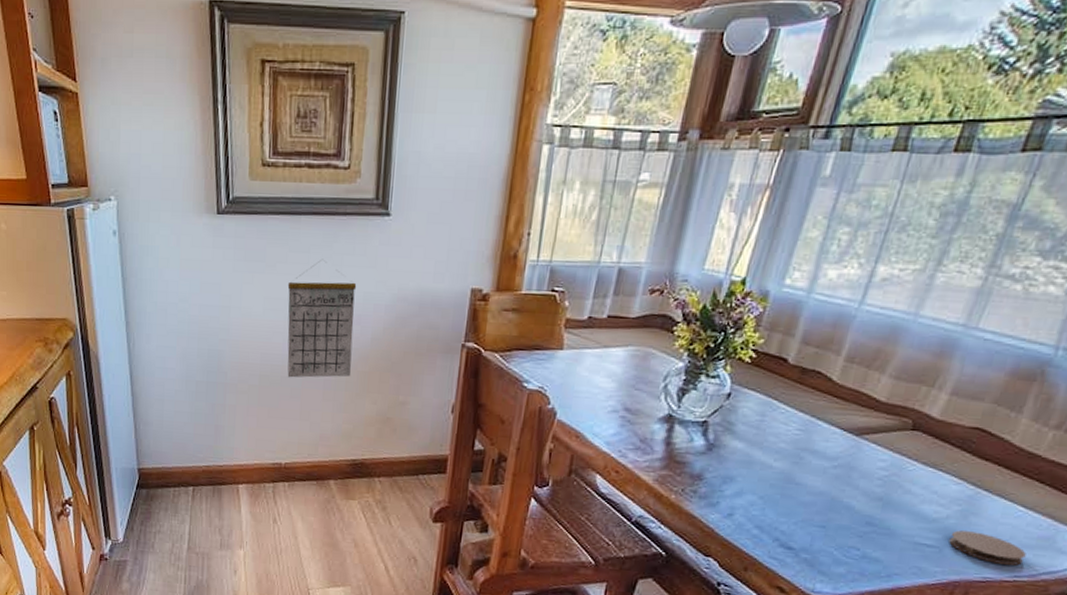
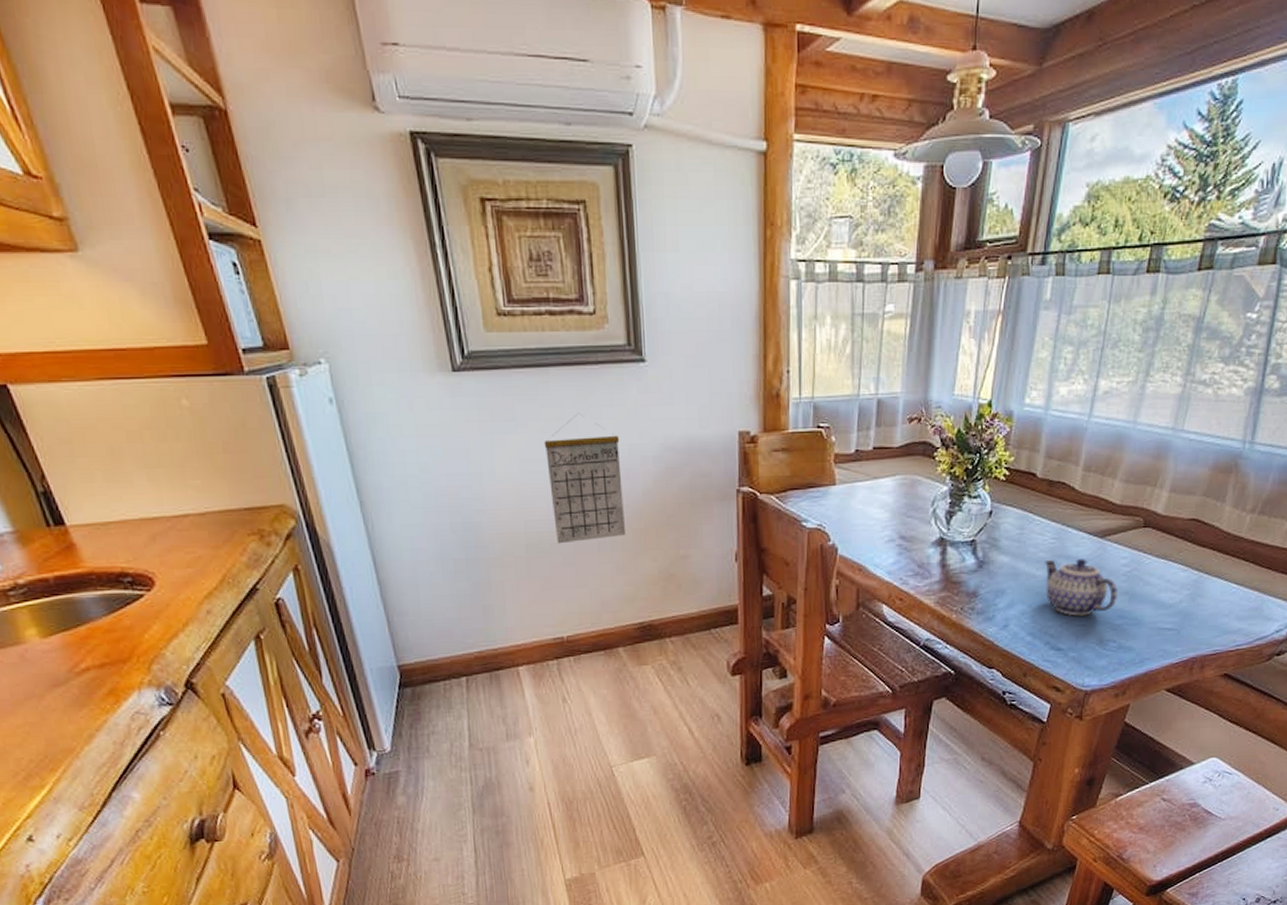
teapot: none [781,452,870,517] -> present [1044,559,1117,616]
coaster: present [949,530,1026,566] -> none [1184,611,1243,637]

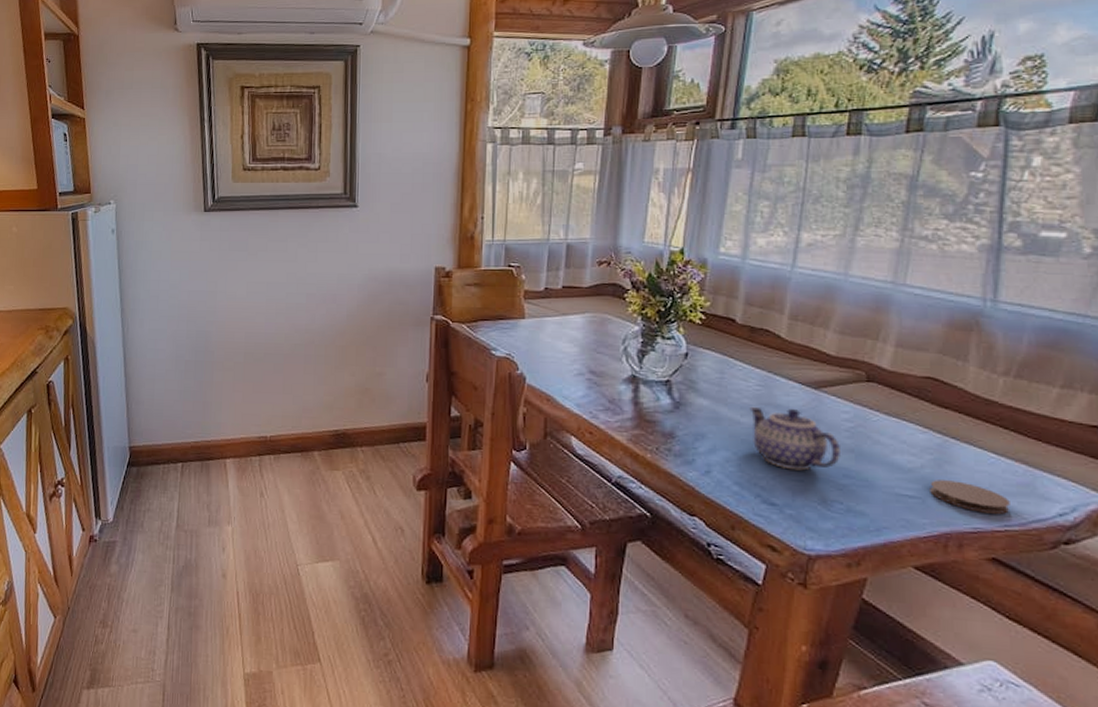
calendar: present [543,412,627,544] -> none [268,246,331,354]
coaster: none [1184,611,1243,637] -> present [930,480,1010,514]

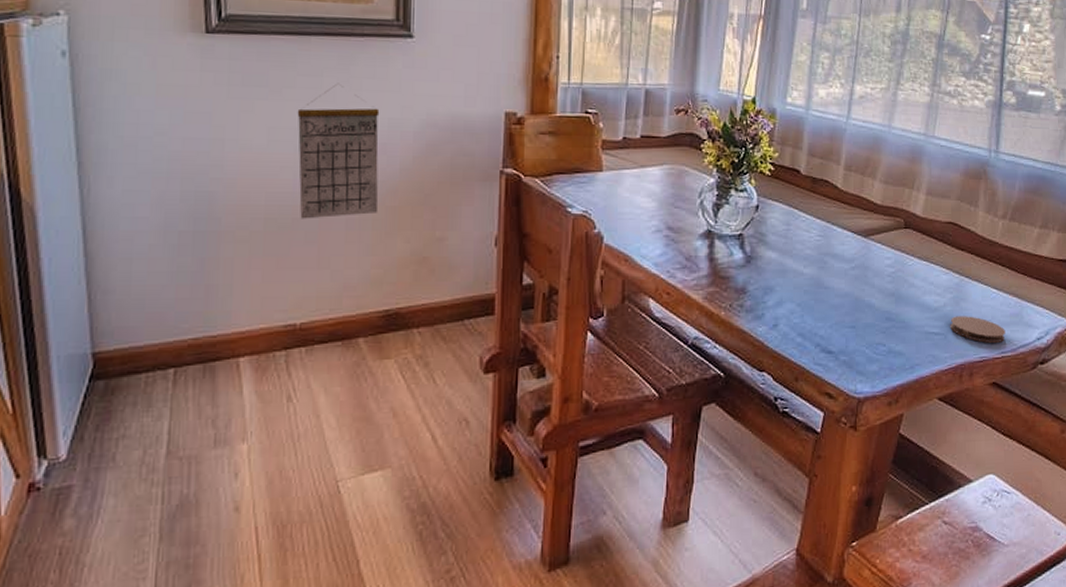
calendar: none [268,246,331,354] -> present [297,83,380,219]
teapot: present [749,407,840,471] -> none [811,258,884,317]

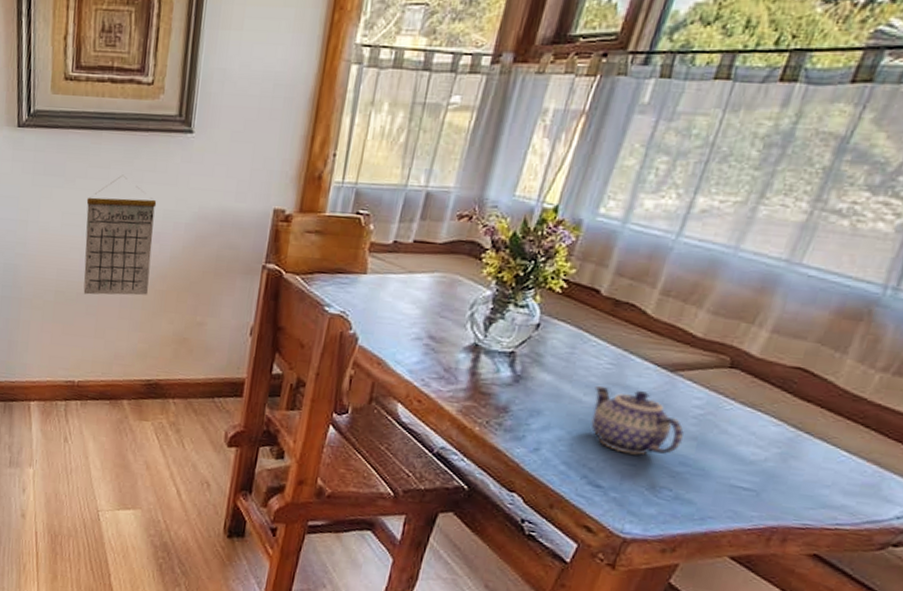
teapot: none [811,258,884,317] -> present [591,386,684,455]
coaster: present [950,316,1006,343] -> none [767,474,849,513]

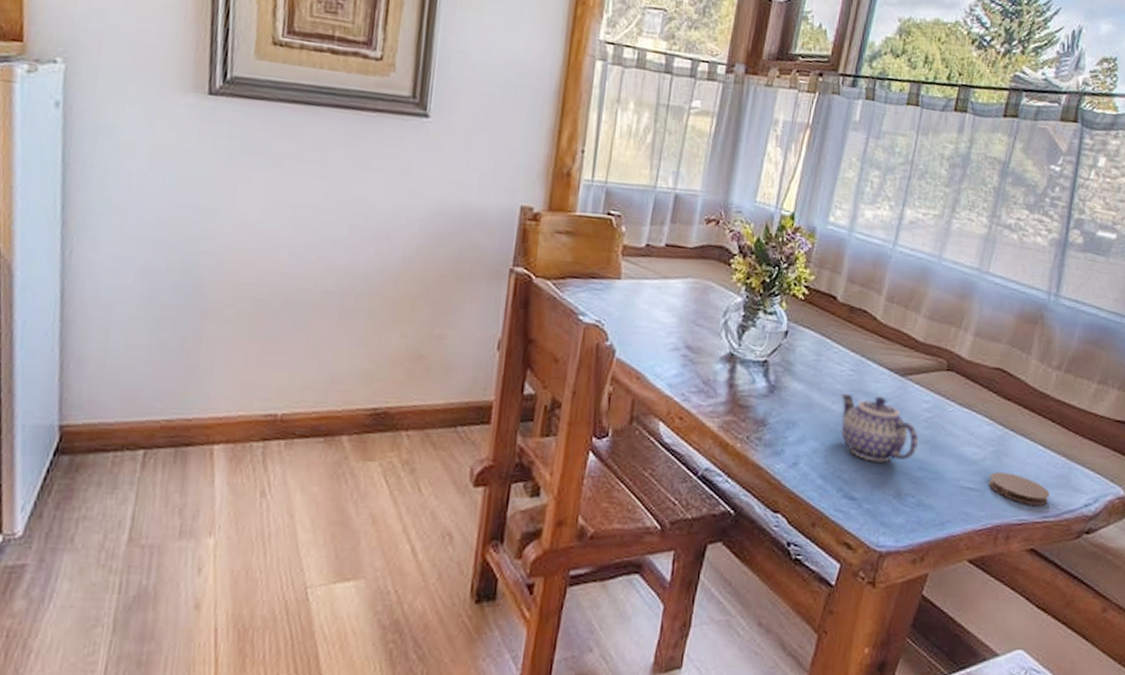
calendar: present [83,175,157,296] -> none [291,159,386,304]
coaster: none [767,474,849,513] -> present [988,472,1050,506]

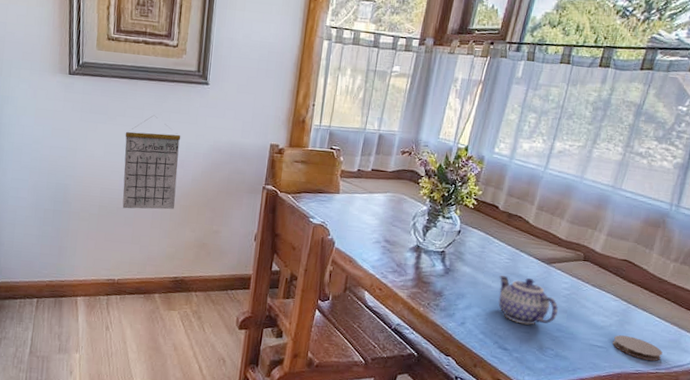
calendar: none [291,159,386,304] -> present [122,115,181,210]

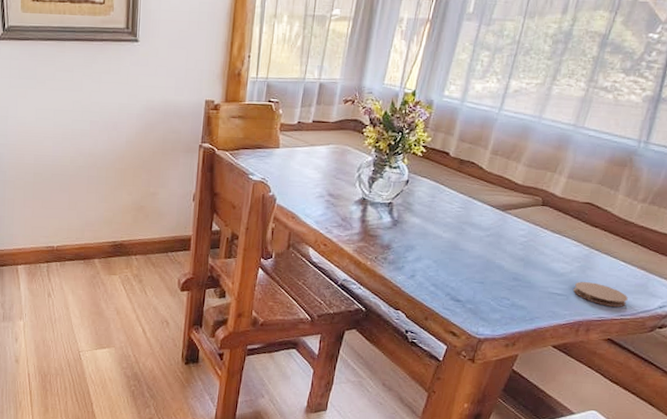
calendar: present [122,115,181,210] -> none [55,76,113,175]
teapot: present [498,275,558,325] -> none [450,225,514,275]

